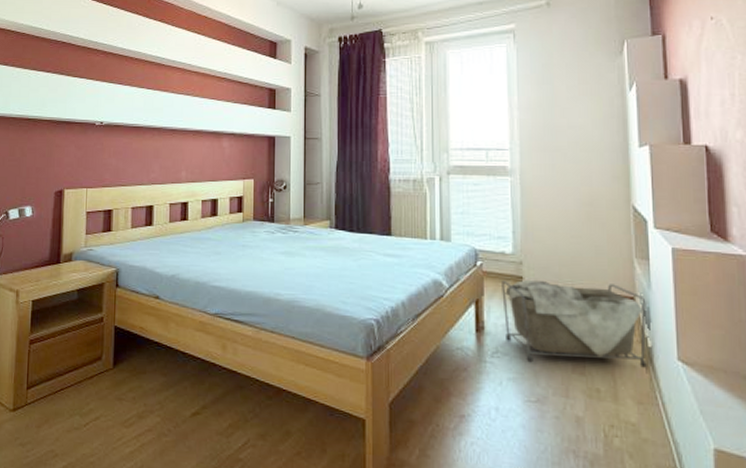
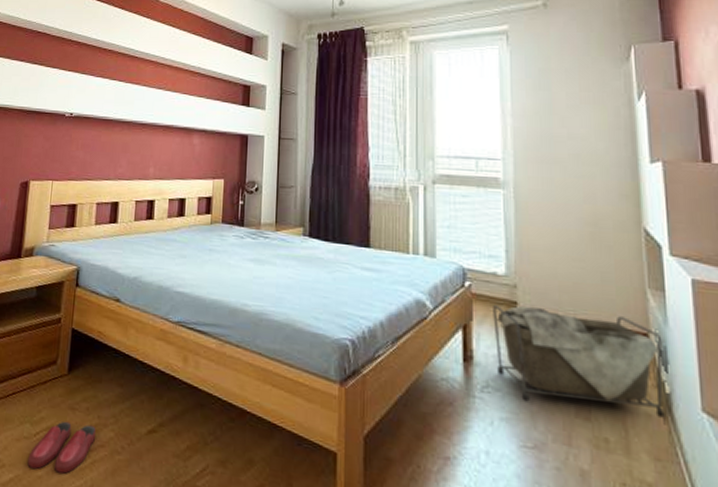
slippers: none [79,411,143,458] -> present [27,421,96,474]

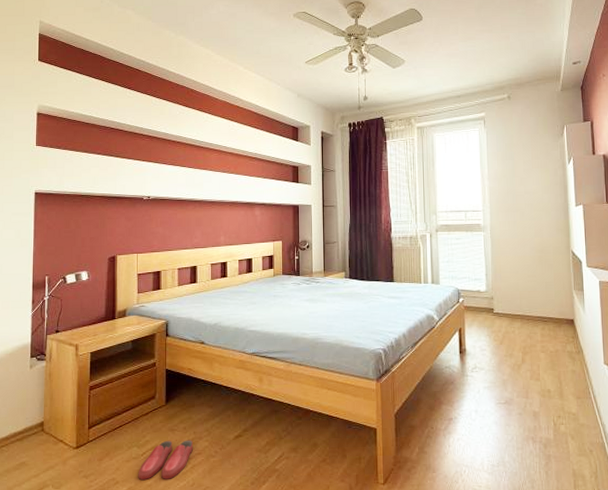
laundry basket: present [493,304,665,418] -> none [478,310,583,374]

